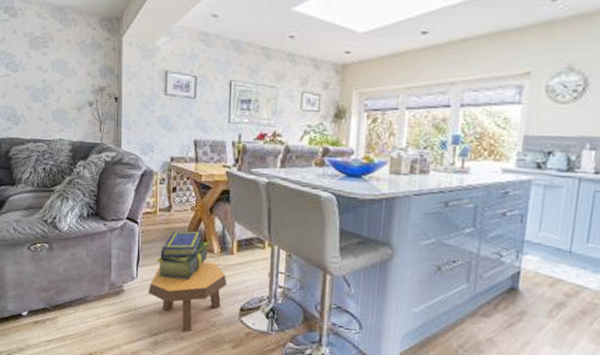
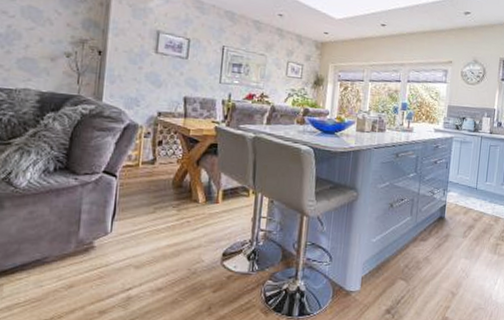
footstool: present [147,261,227,332] -> none [123,211,211,283]
stack of books: present [157,230,209,281] -> none [135,182,194,231]

